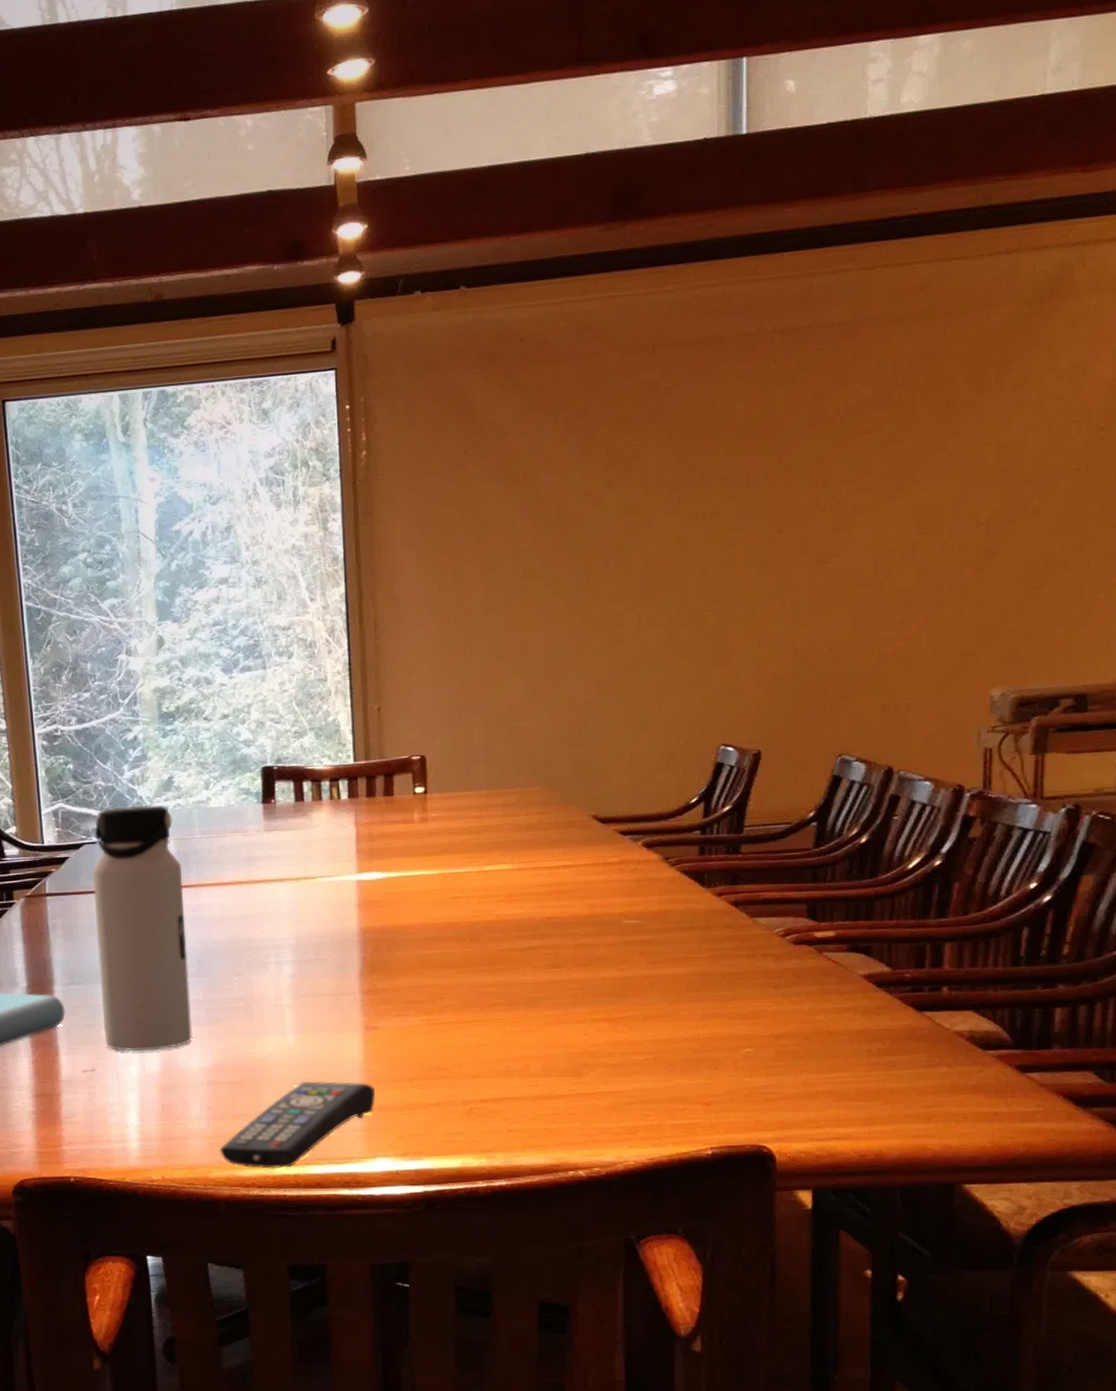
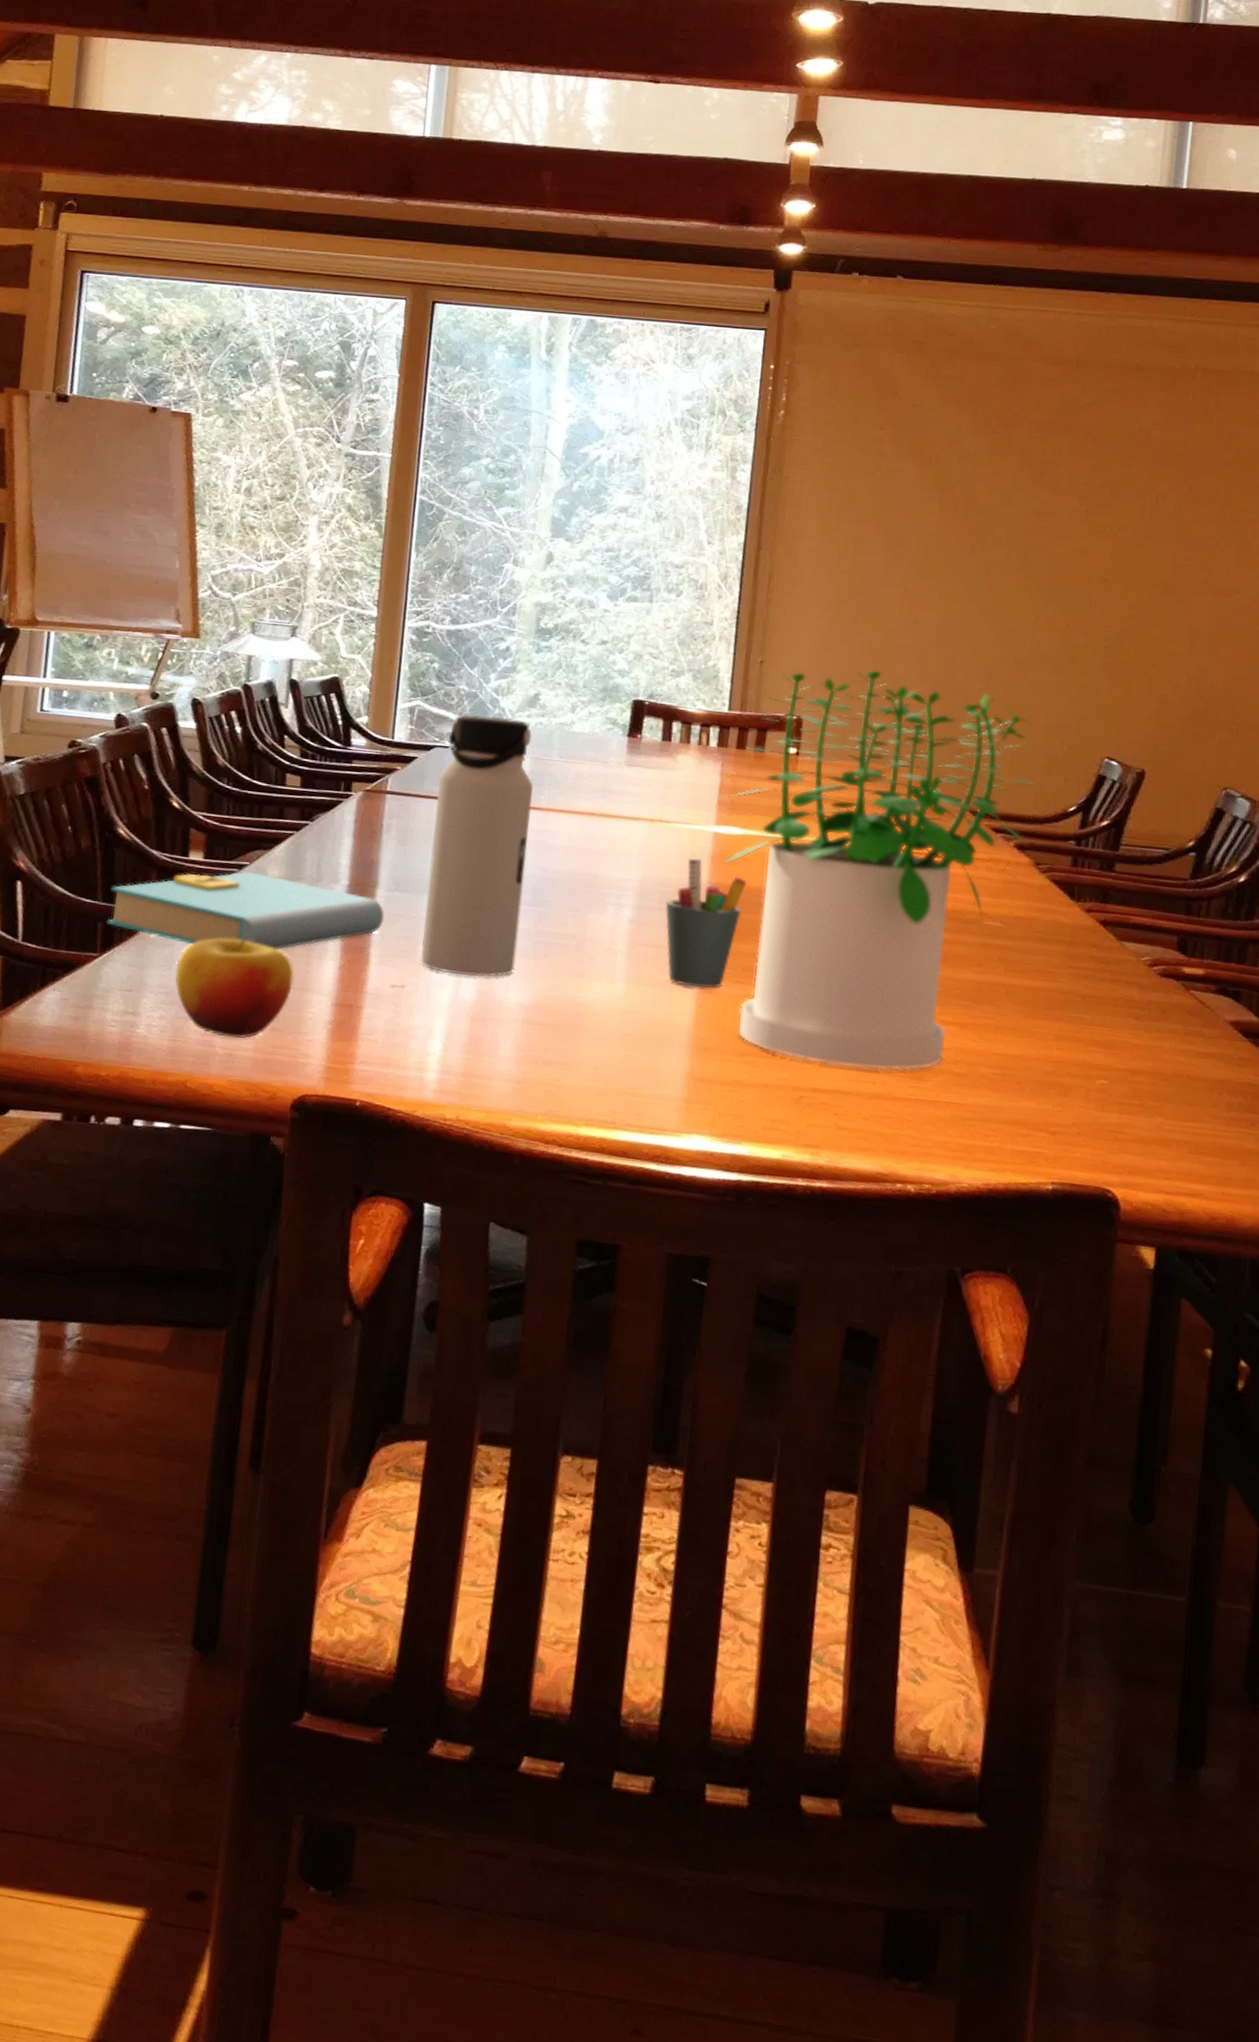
remote control: present [220,1081,375,1169] -> none [523,1037,700,1129]
pen holder: none [321,907,395,1027] -> present [665,858,747,988]
potted plant: none [369,697,658,1077] -> present [724,670,1037,1071]

